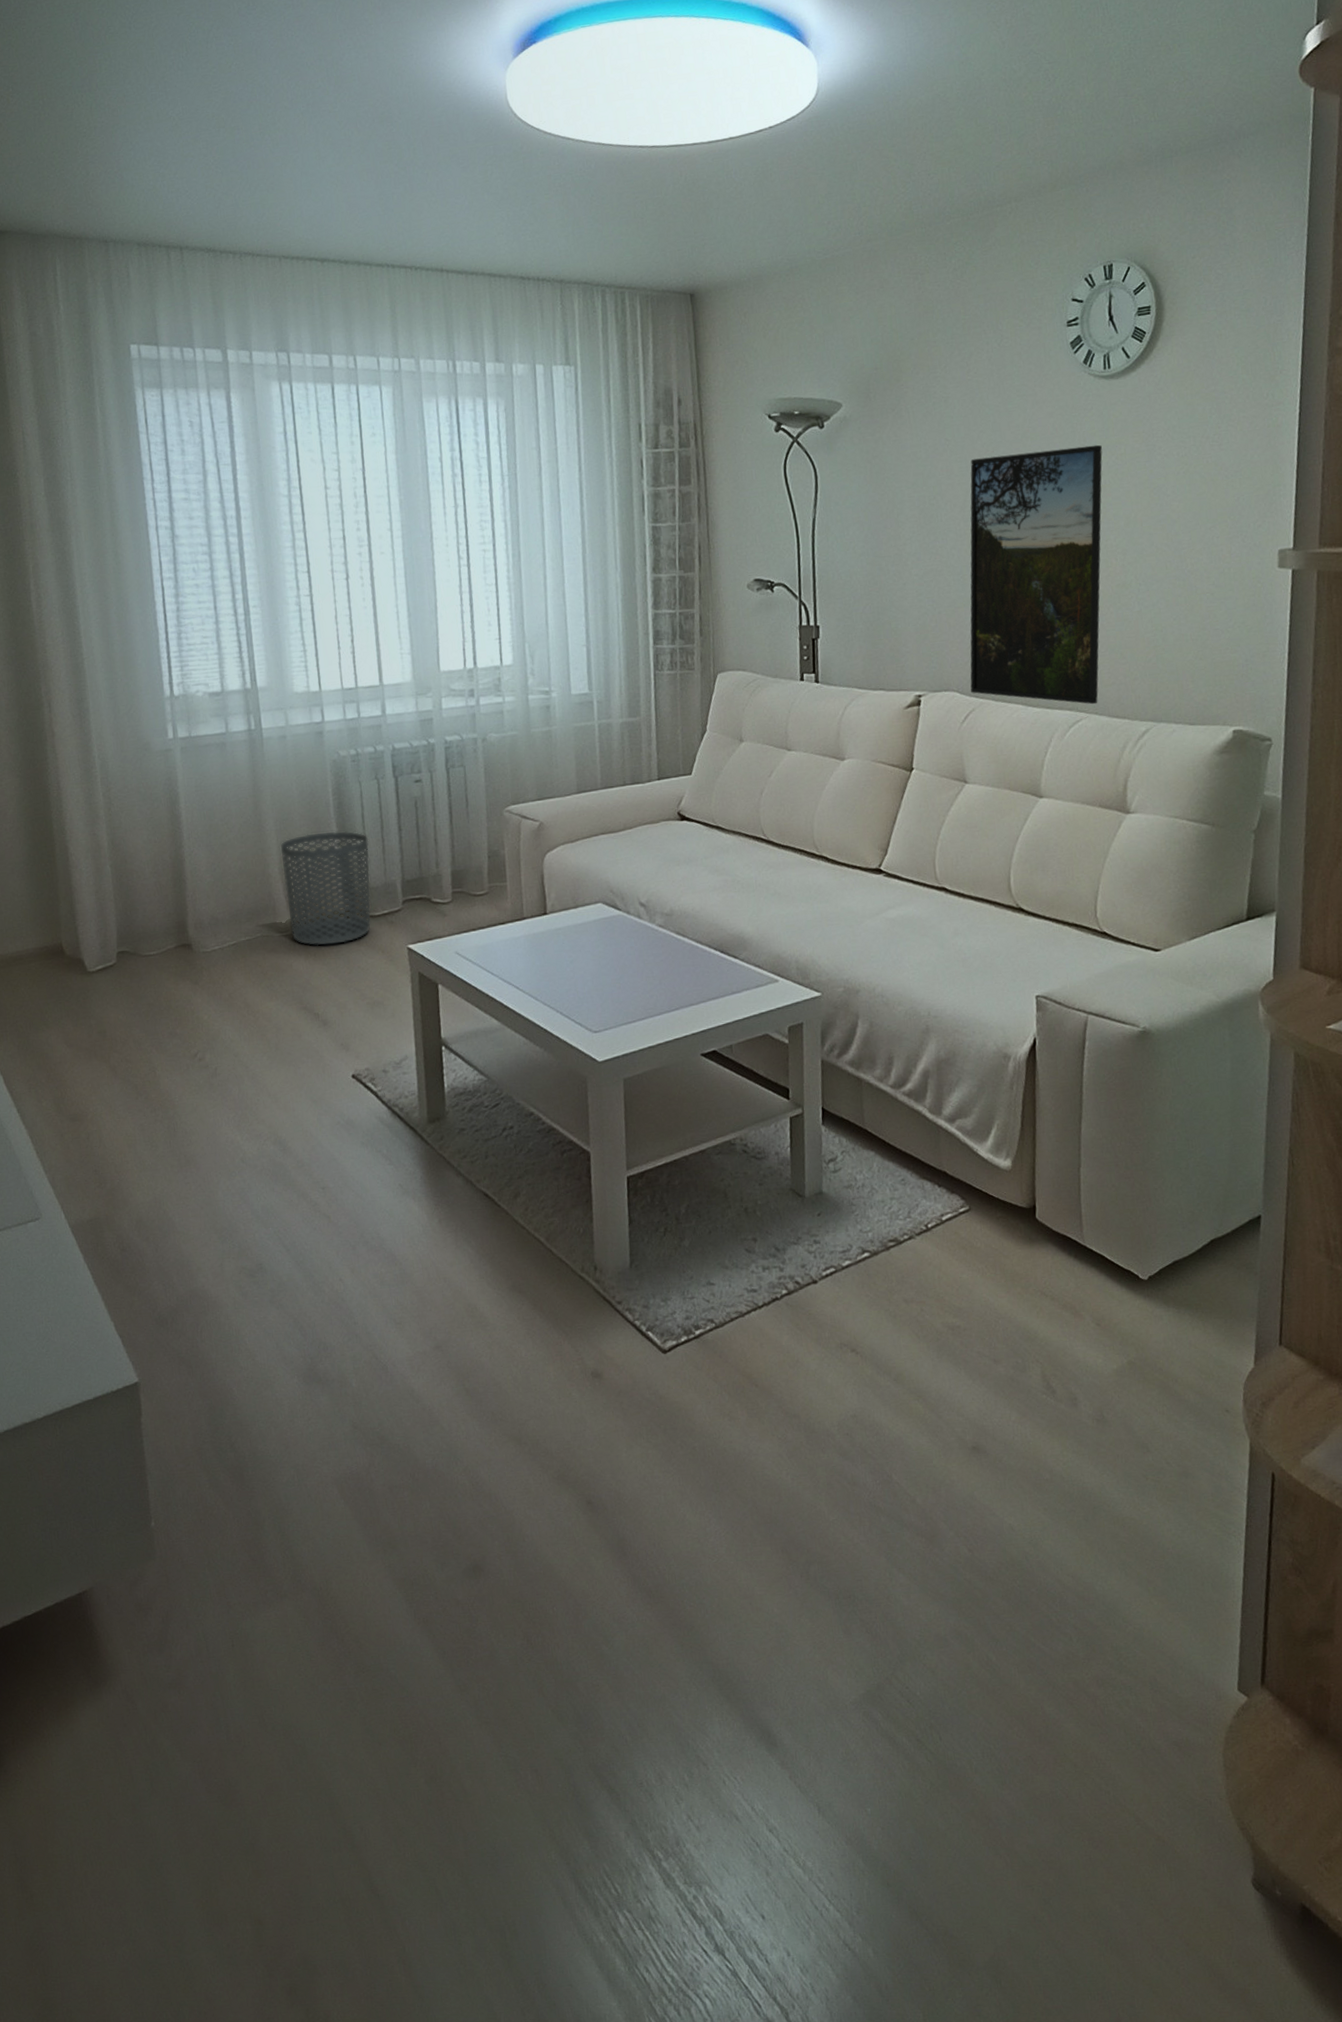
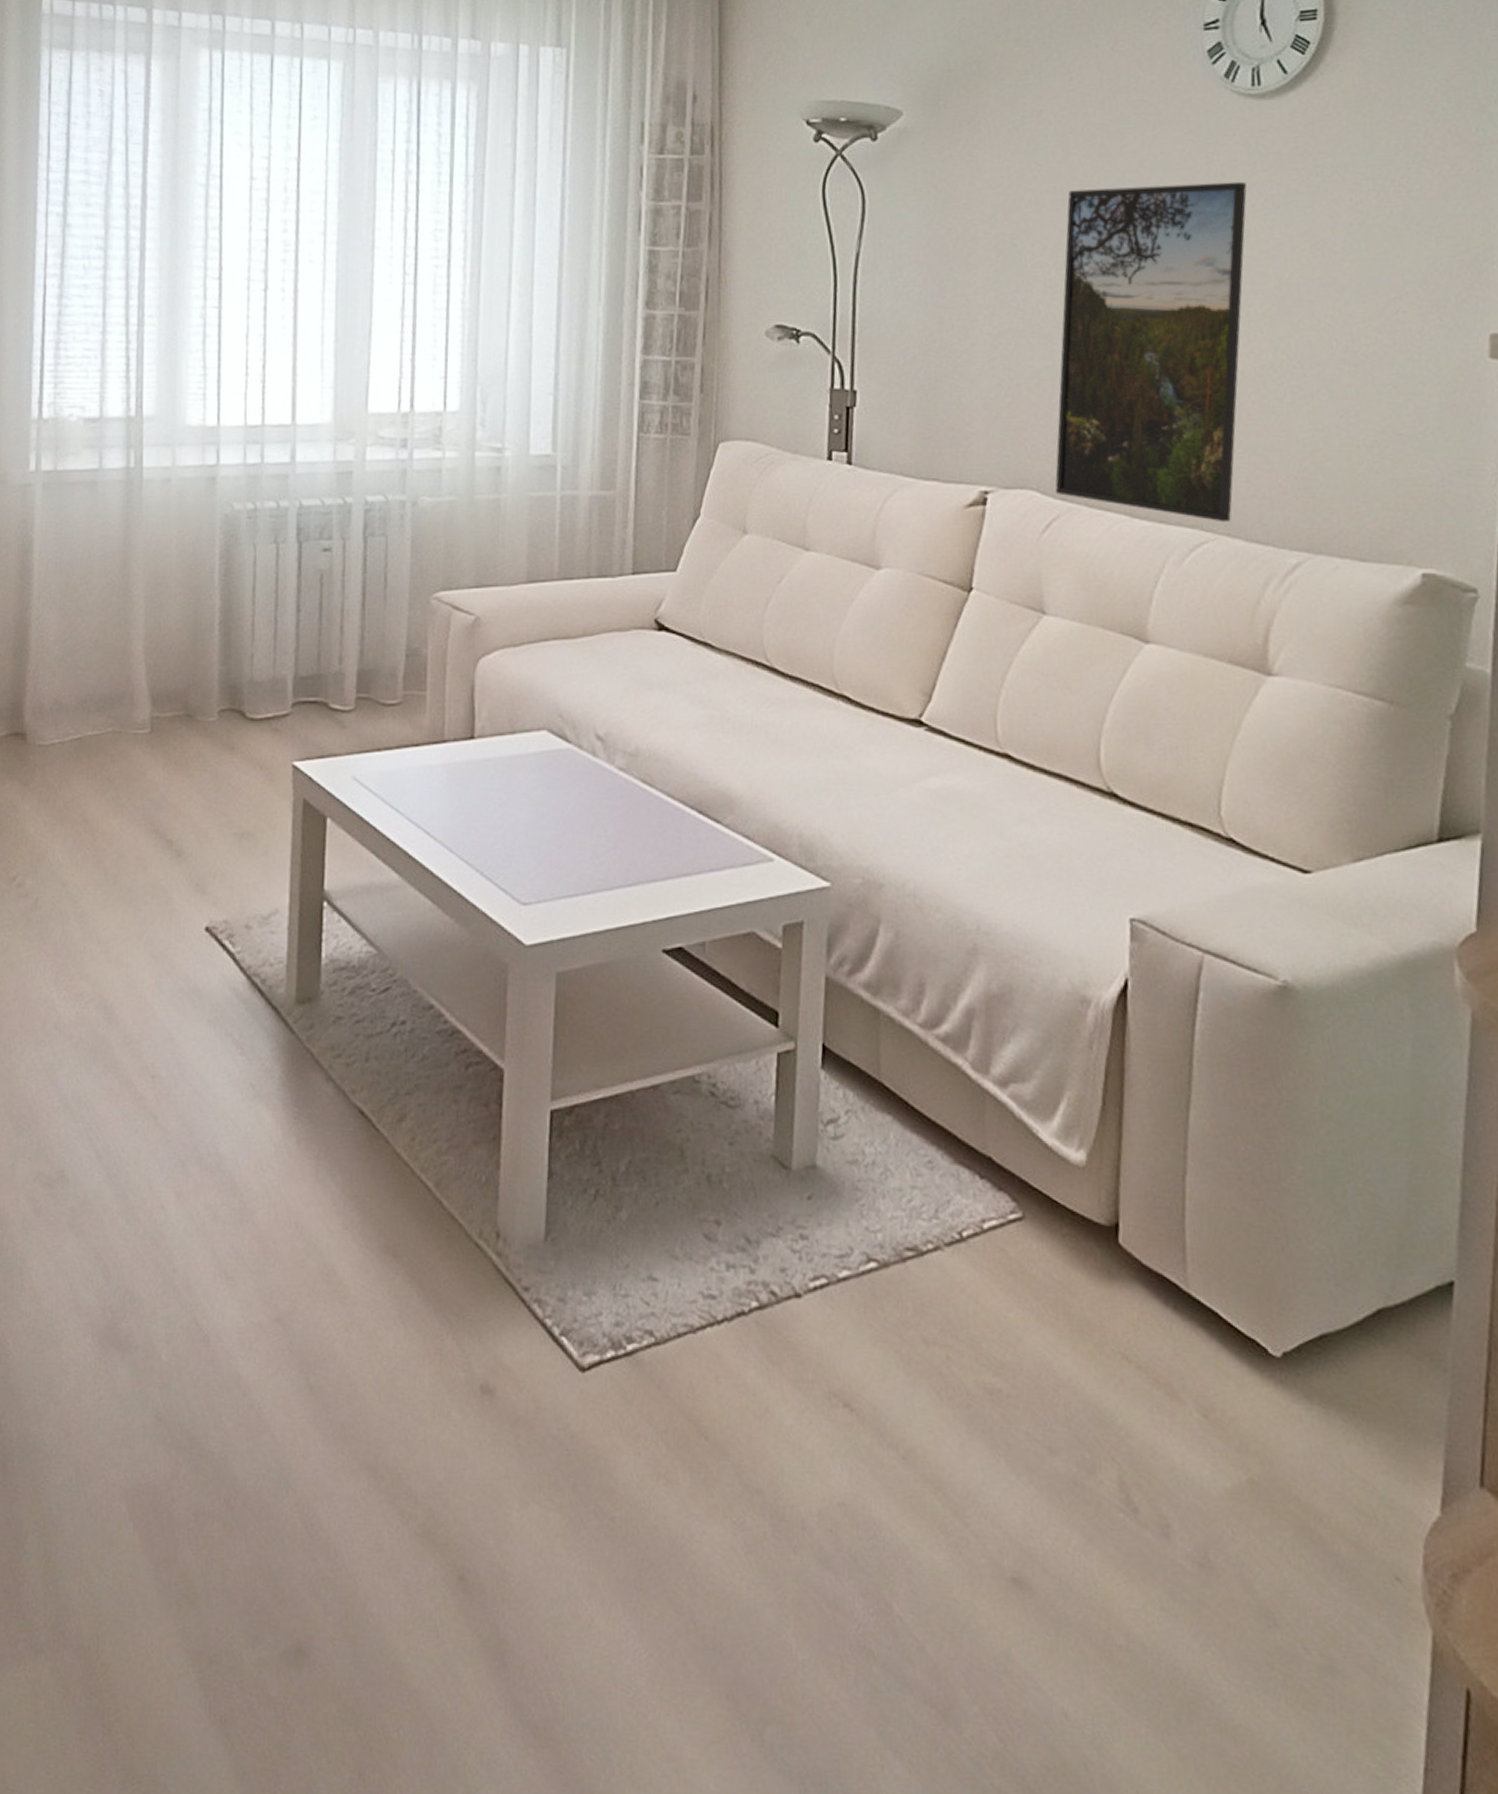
waste bin: present [281,831,371,946] -> none [148,605,258,751]

